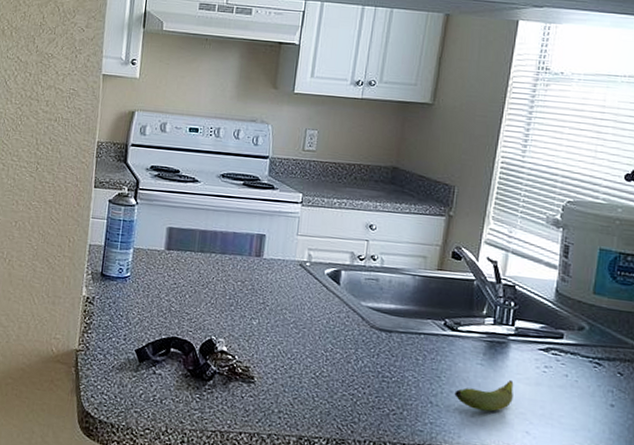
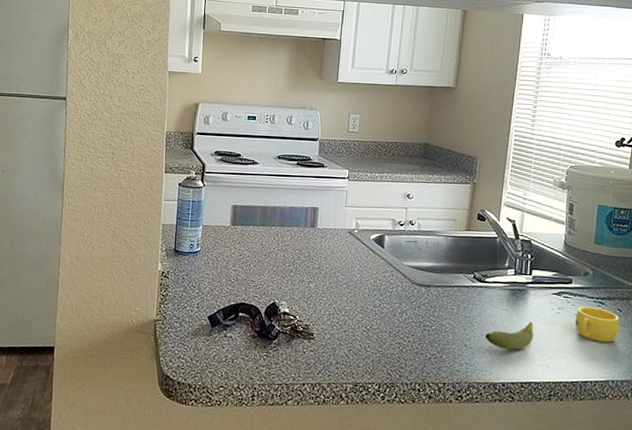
cup: none [564,366,620,411] -> present [575,306,620,343]

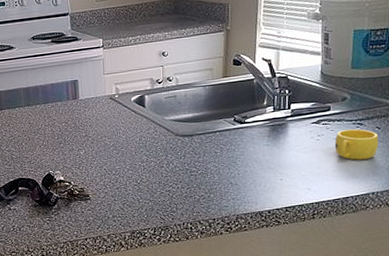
banana: present [485,321,533,350] -> none [249,152,295,181]

